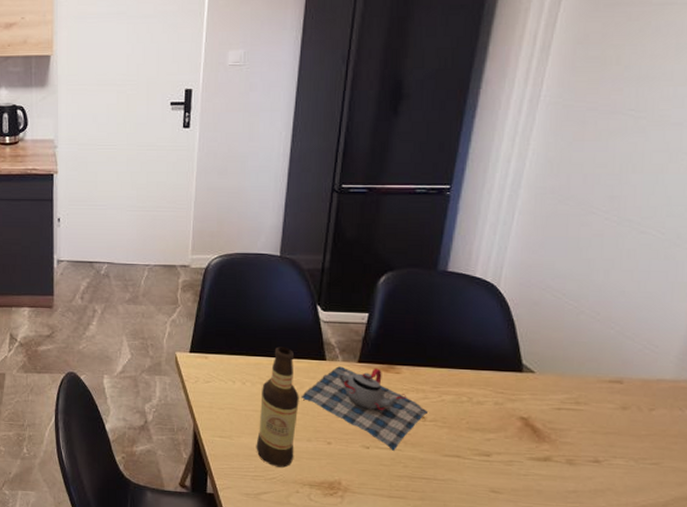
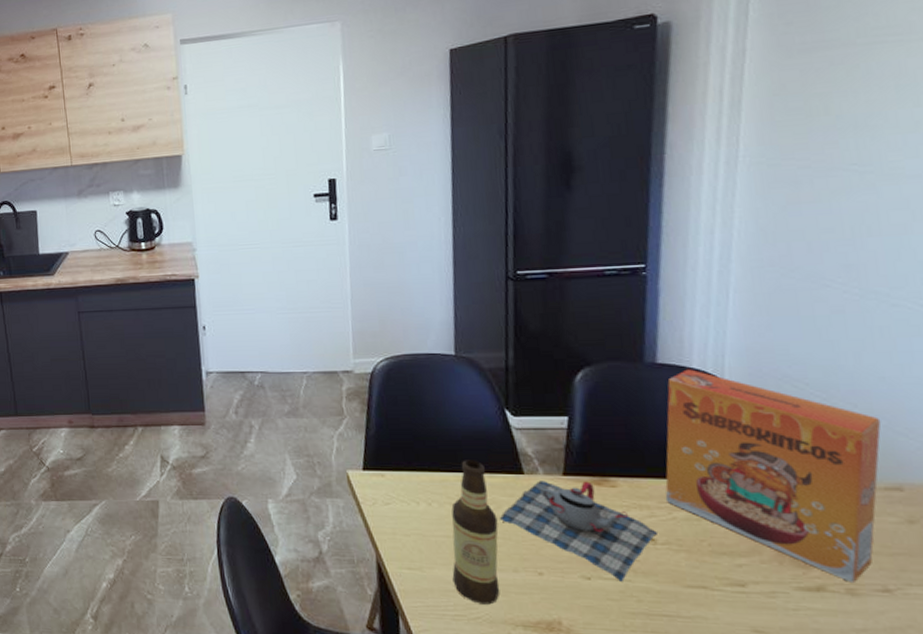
cereal box: none [438,277,616,455] -> present [665,369,882,582]

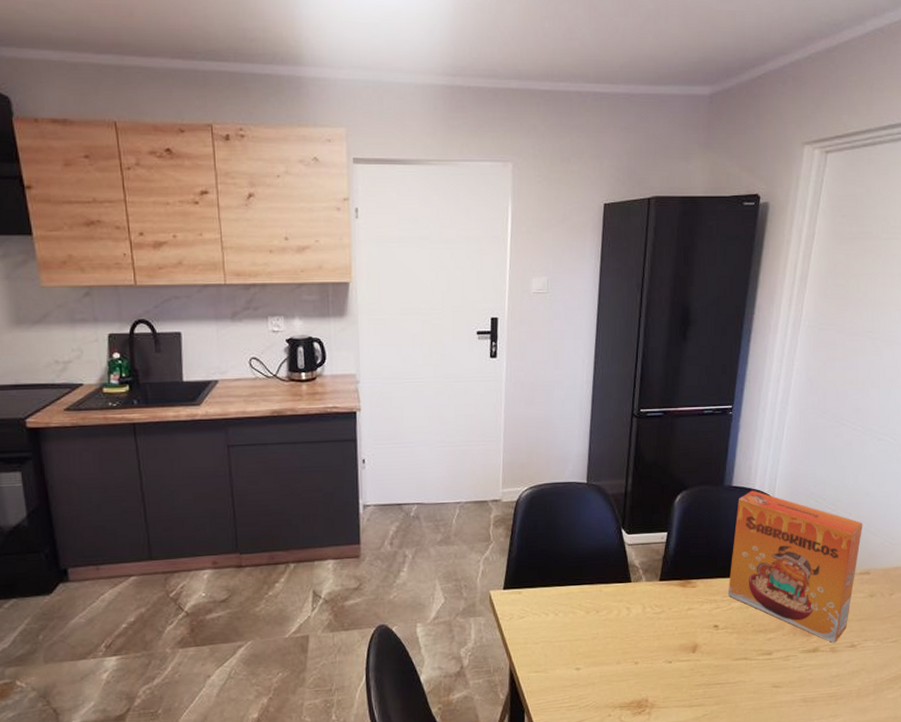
bottle: present [451,460,500,605] -> none [570,573,608,694]
teapot: present [499,481,657,582] -> none [609,584,719,662]

